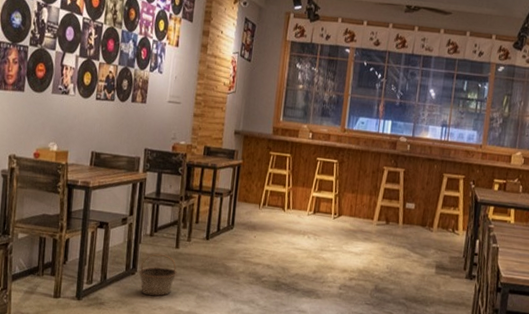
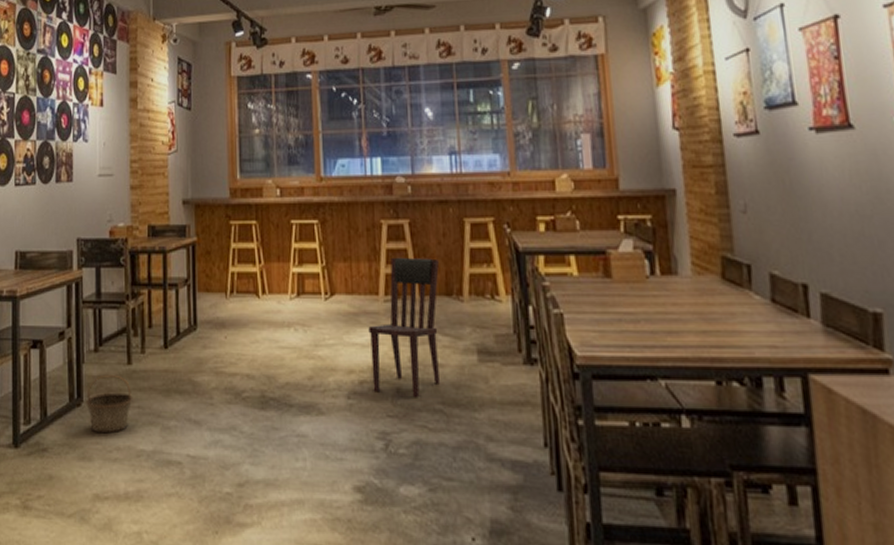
dining chair: none [358,194,420,294] -> present [368,257,441,398]

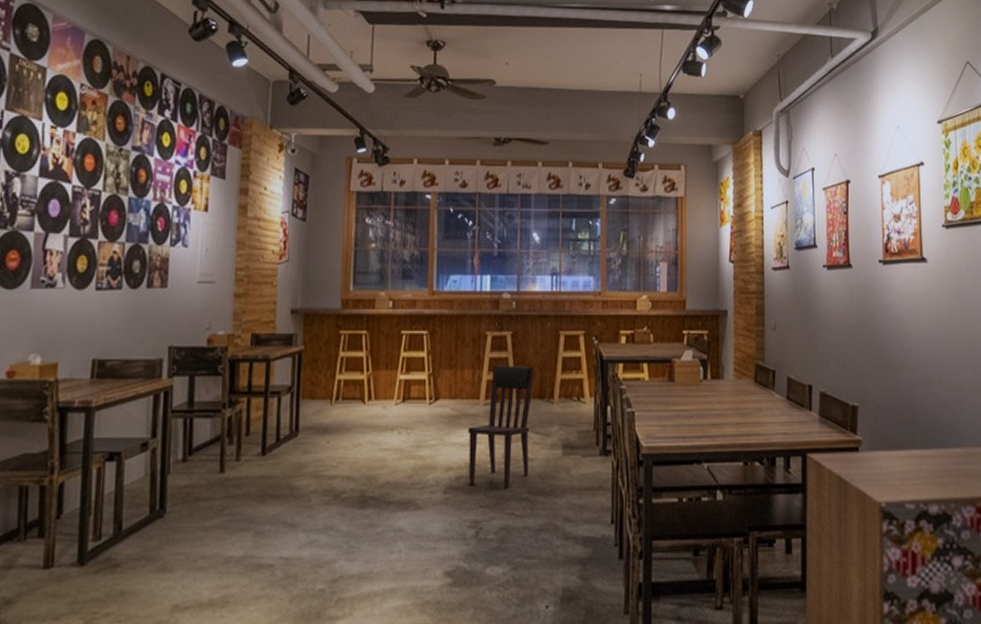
basket: present [86,374,133,434] -> none [169,483,224,544]

